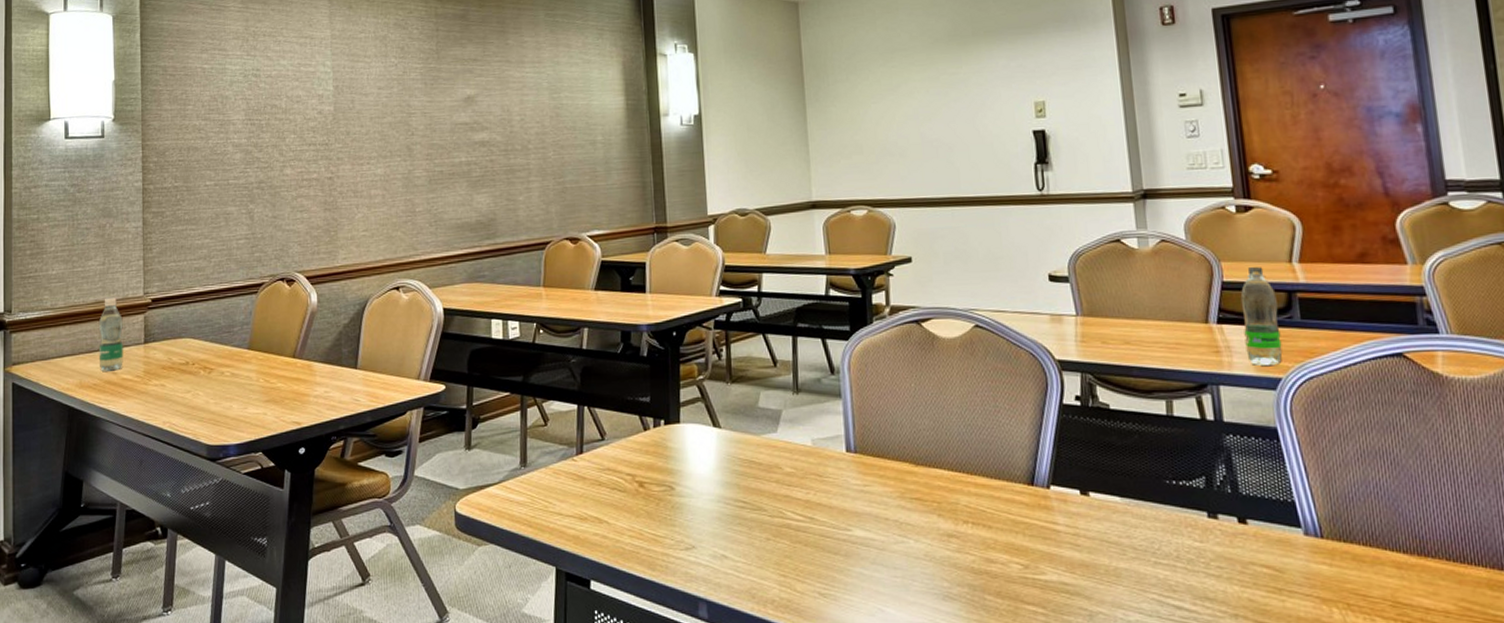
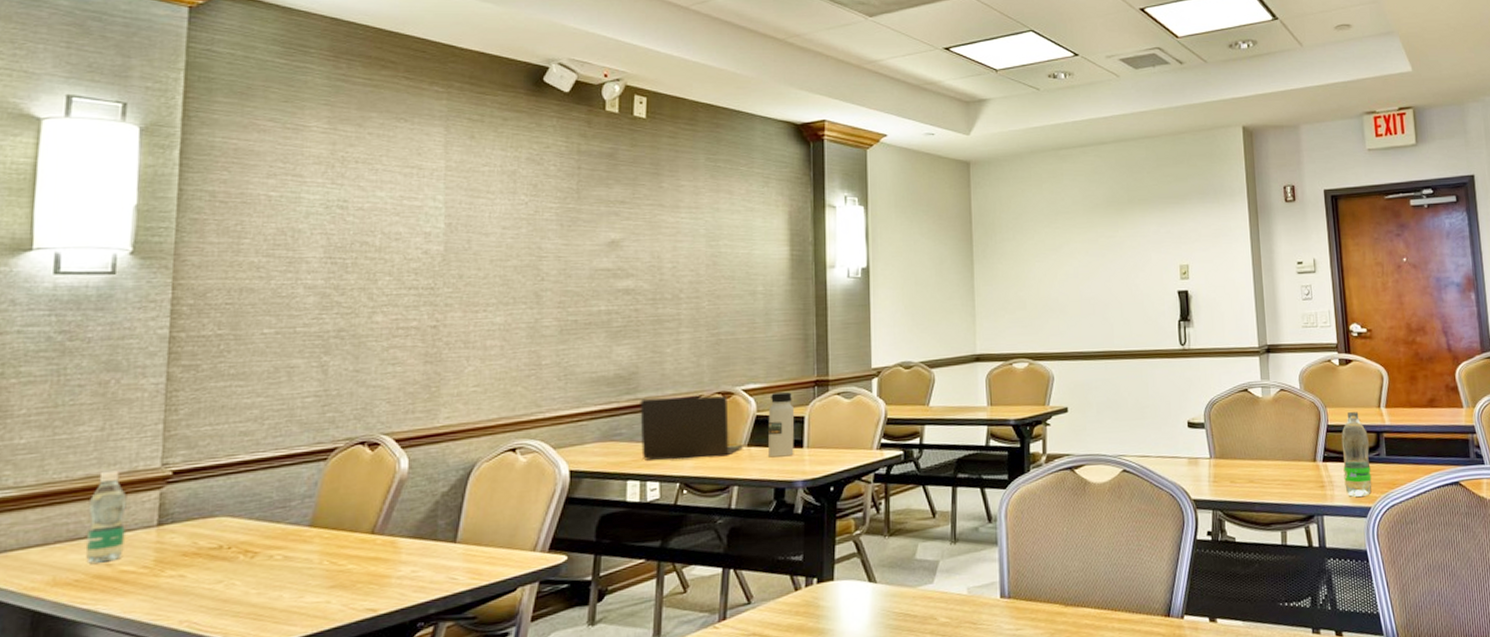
laptop: none [499,241,591,301] -> present [640,395,743,461]
water bottle: none [612,239,638,302] -> present [768,392,795,458]

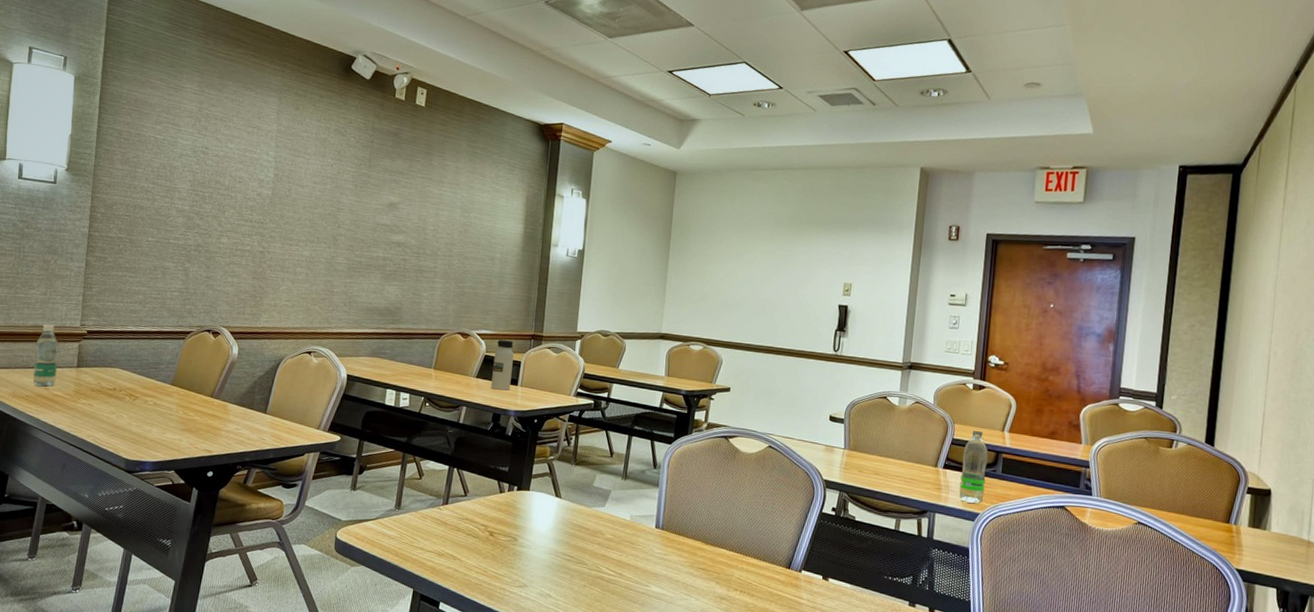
laptop: present [640,395,743,461] -> none [399,329,473,383]

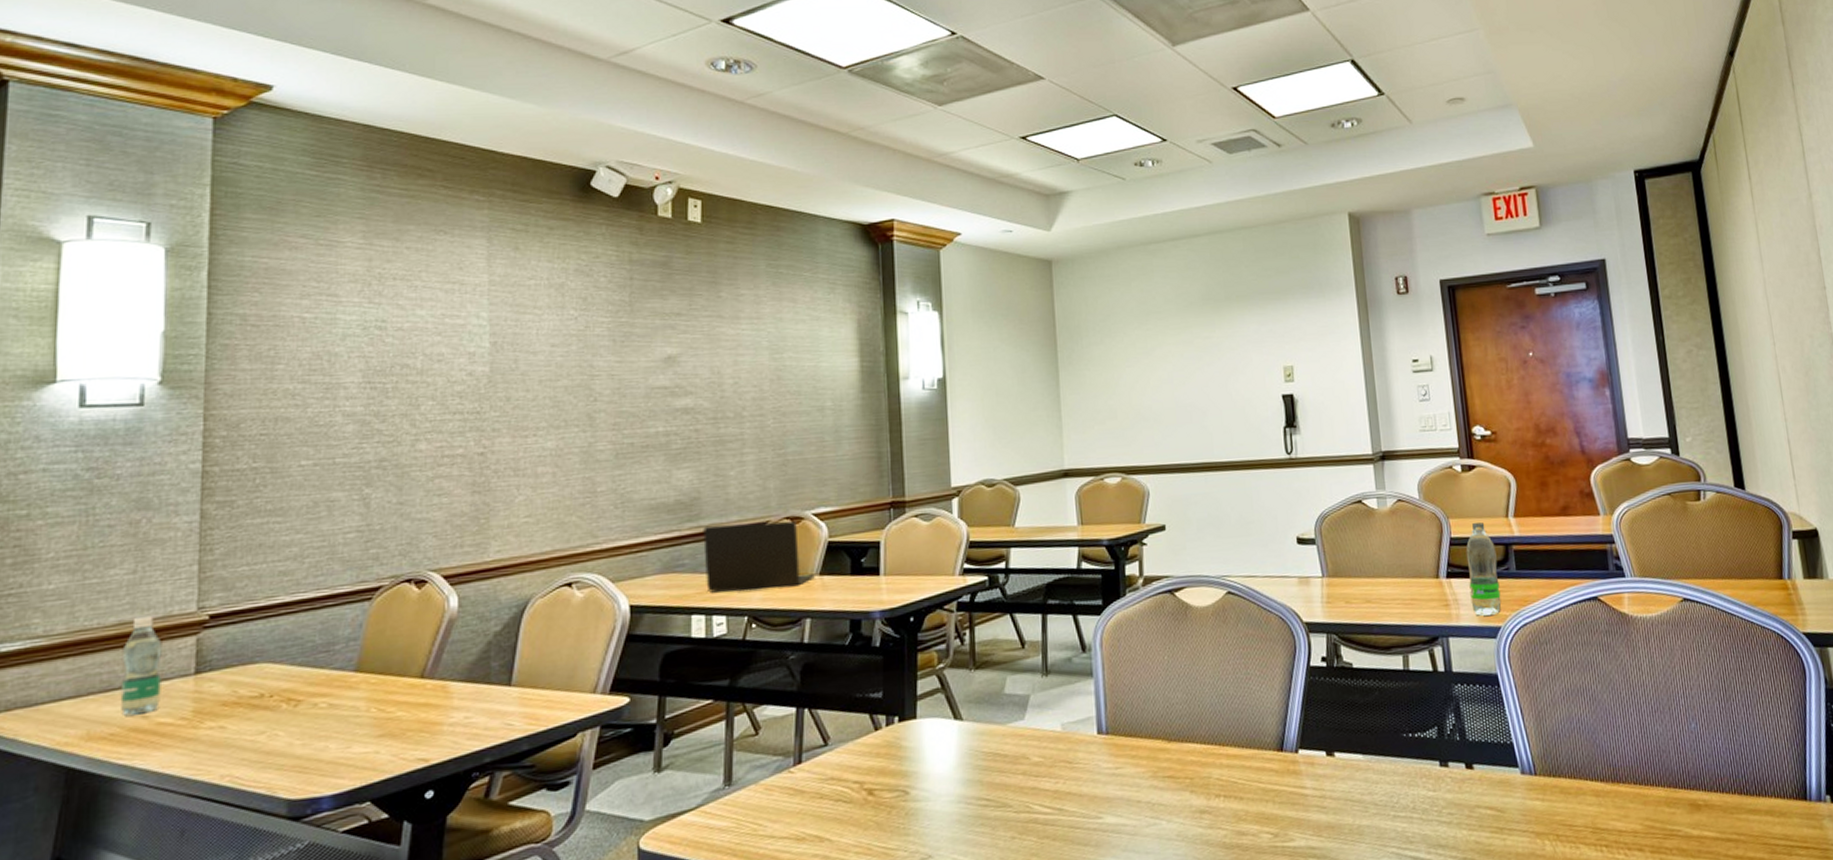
laptop: none [399,329,473,383] -> present [703,520,815,593]
water bottle: present [491,340,515,391] -> none [841,515,870,587]

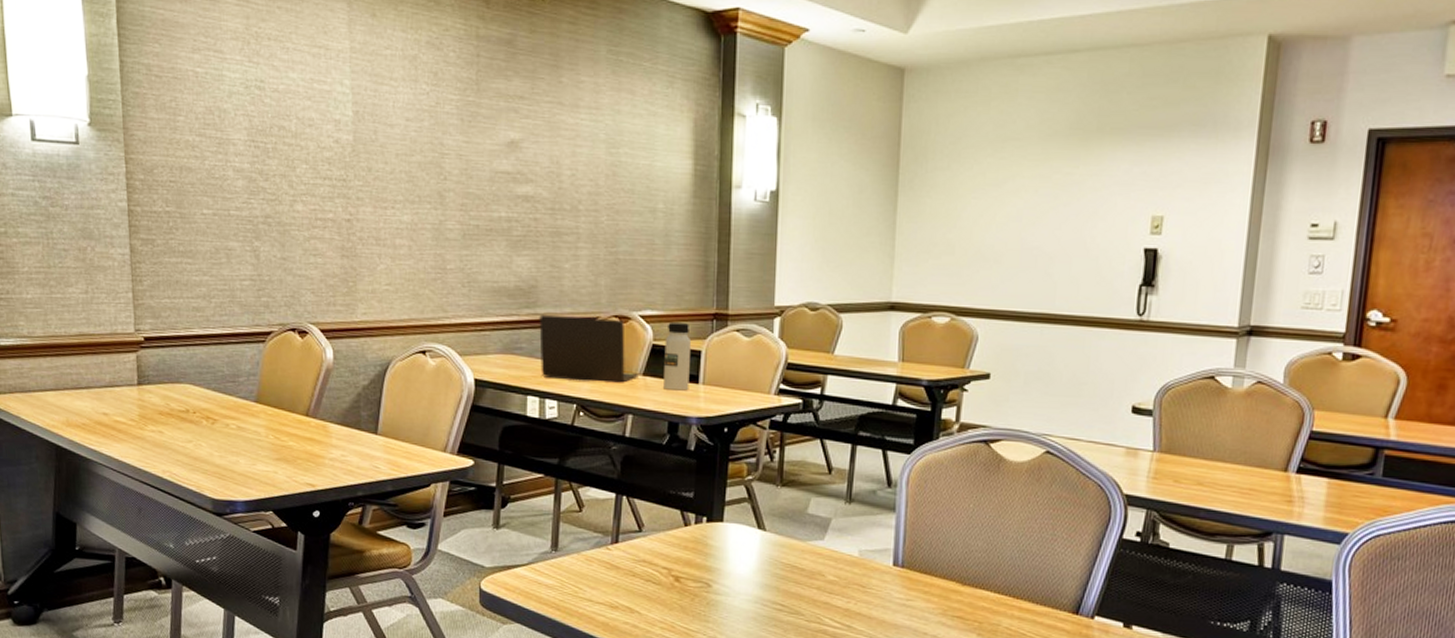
bottle: present [120,615,162,716] -> none [84,331,115,412]
water bottle: none [841,515,870,587] -> present [664,323,692,392]
bottle: present [1465,522,1502,617] -> none [1319,419,1363,521]

